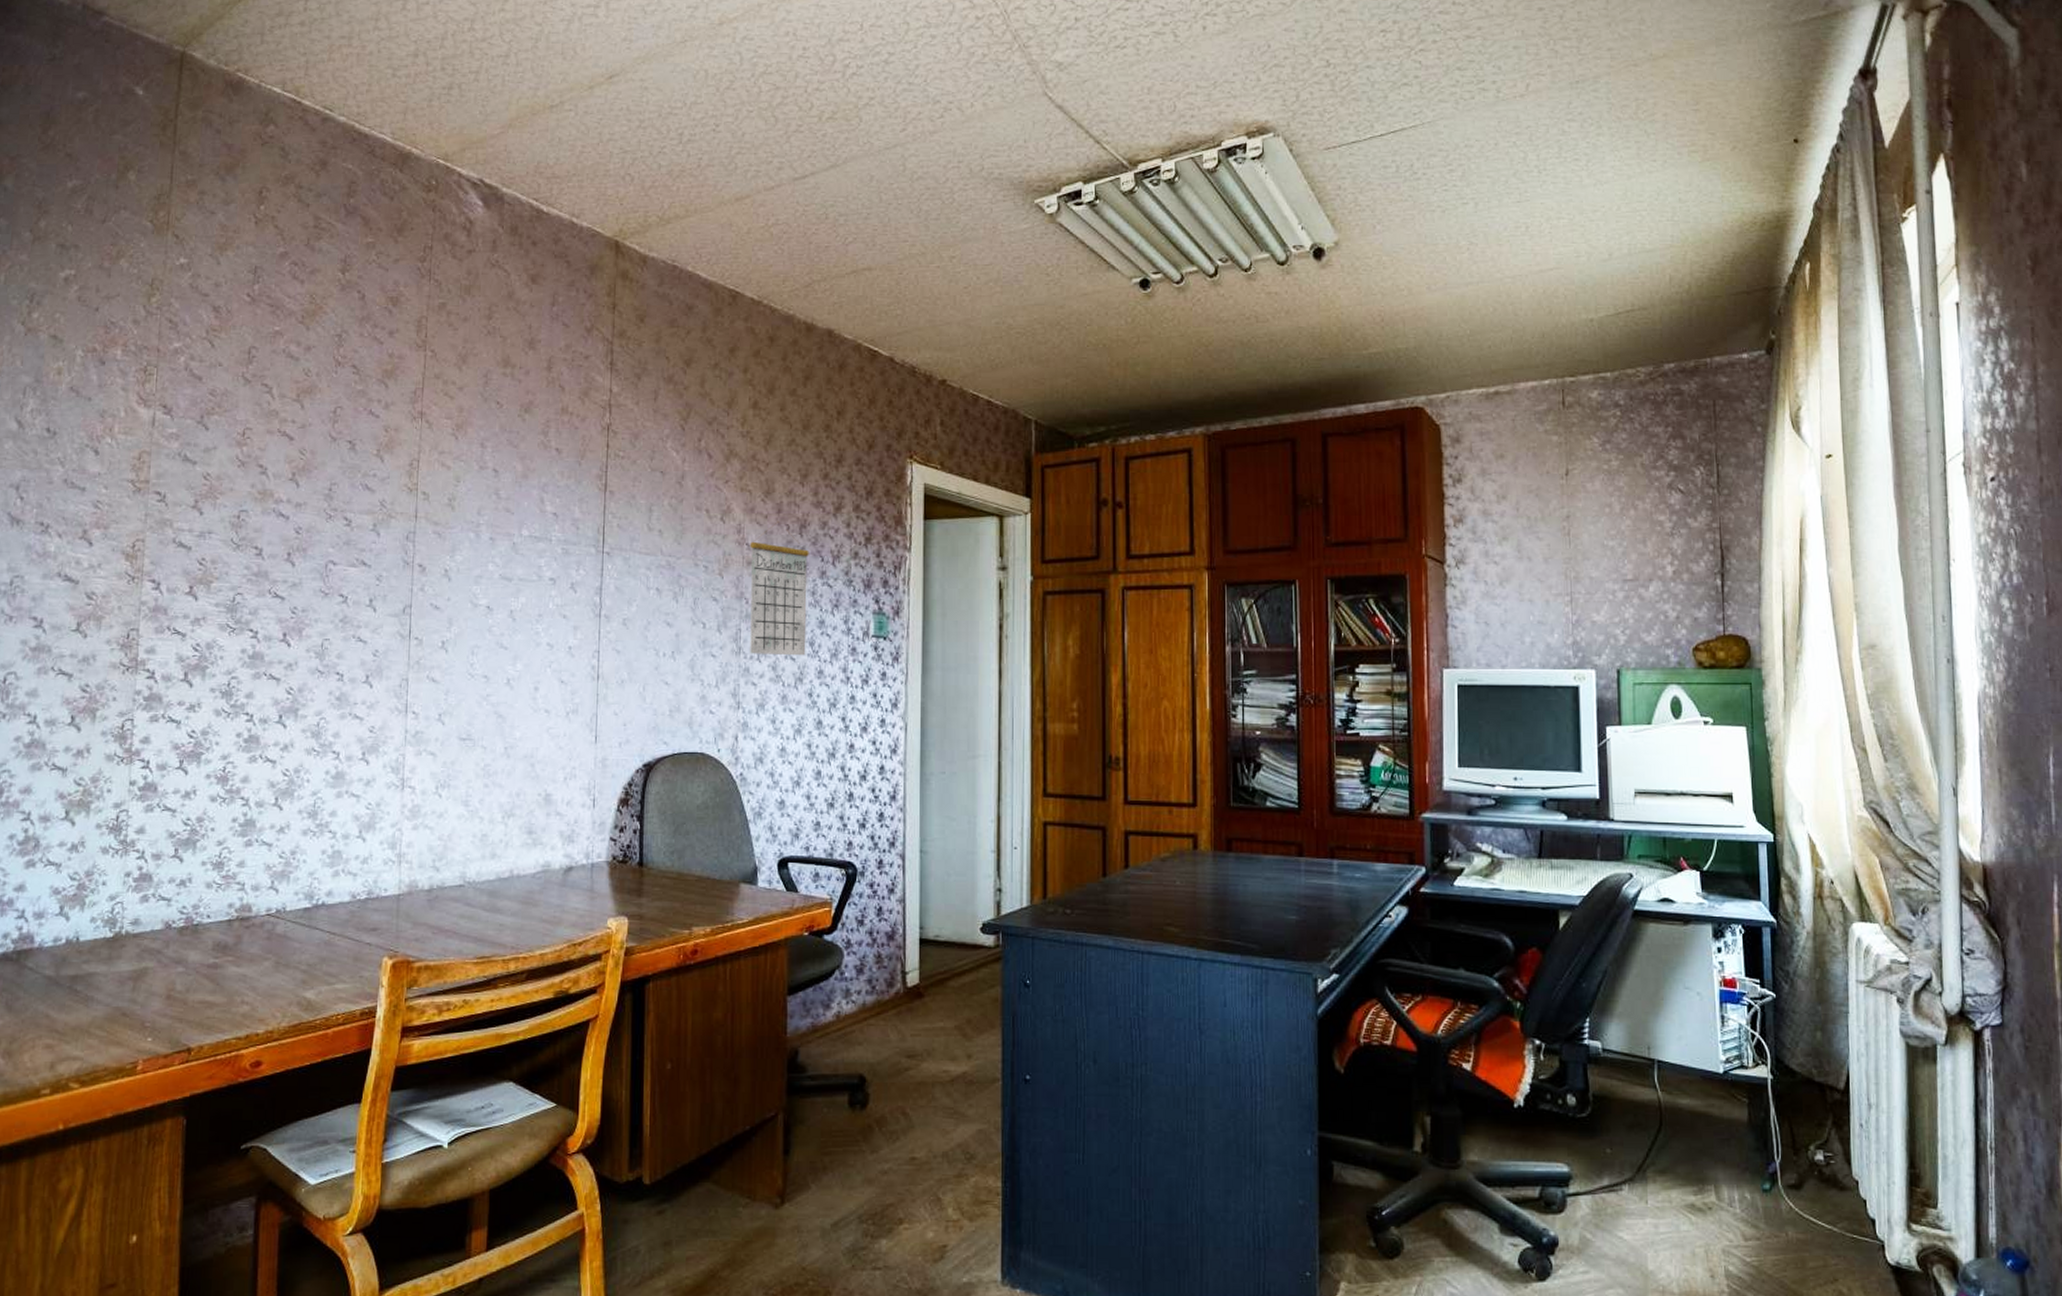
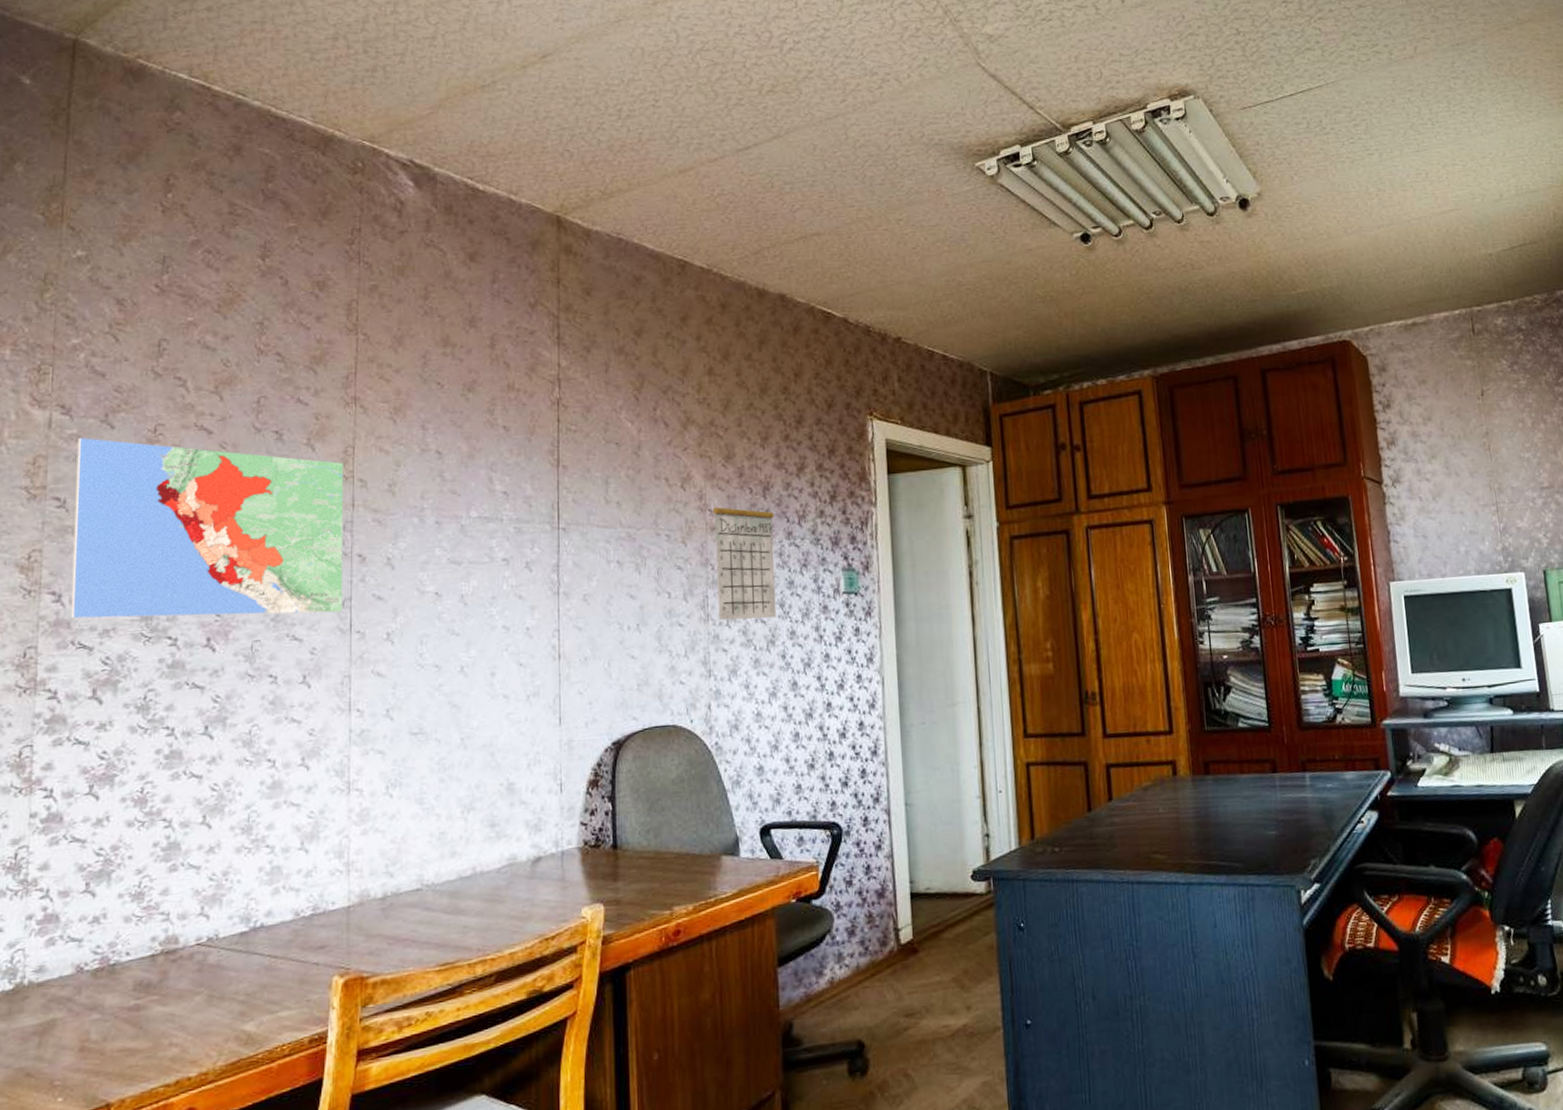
map: none [167,437,409,618] -> present [71,438,344,619]

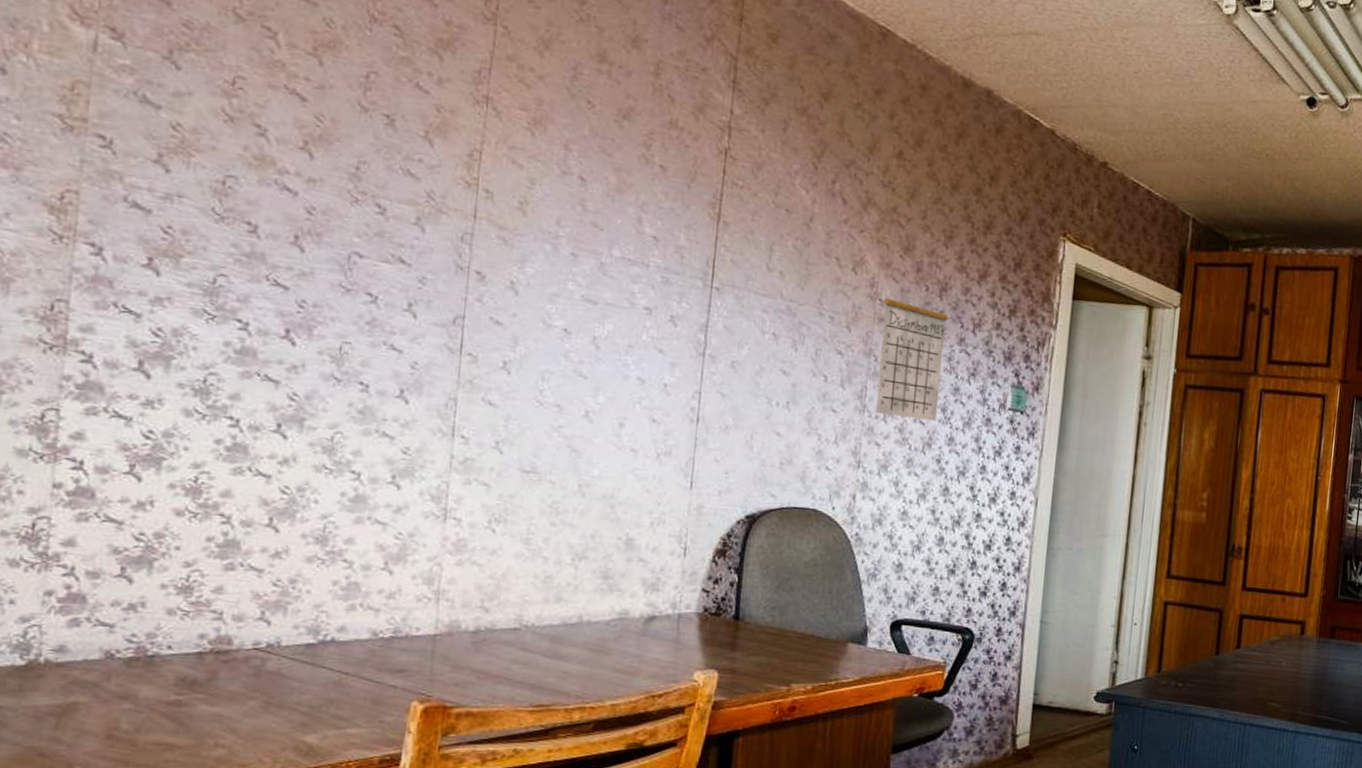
map: present [71,438,344,619] -> none [114,71,468,329]

